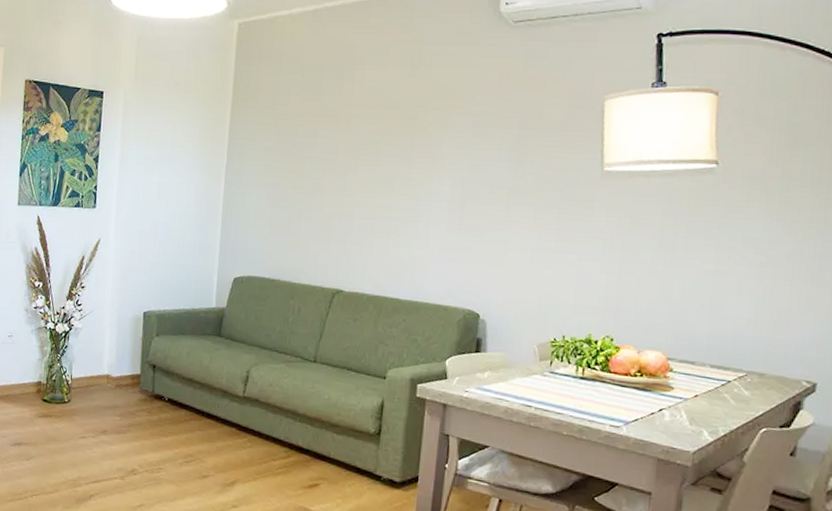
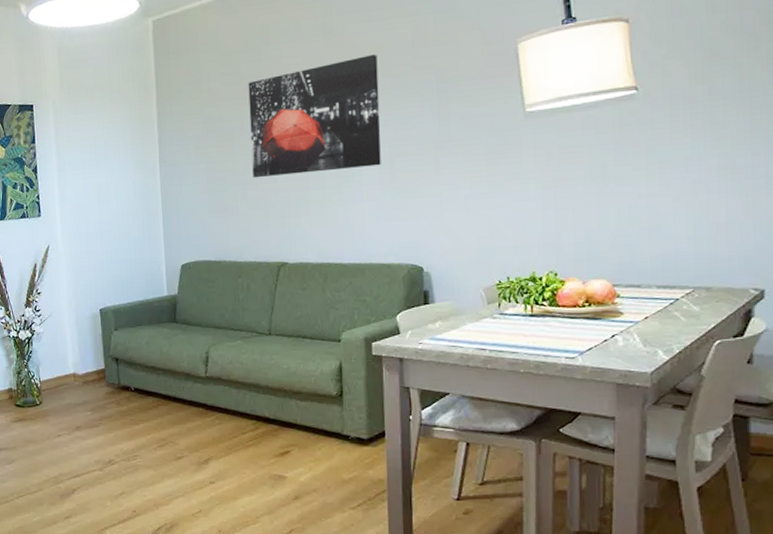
wall art: none [320,89,462,204] -> present [248,54,381,178]

